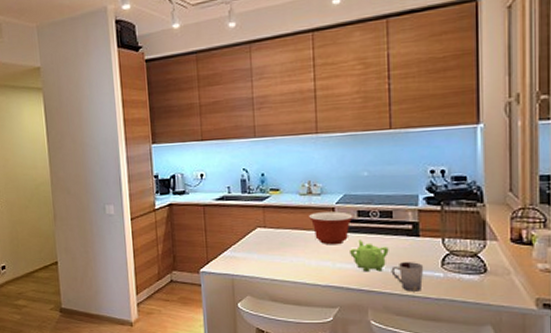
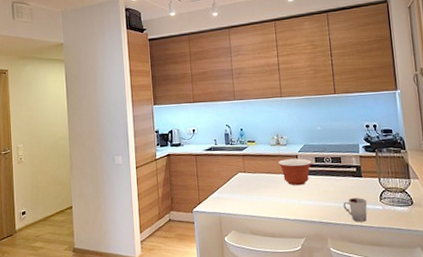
teapot: present [350,240,389,272] -> none [311,181,340,207]

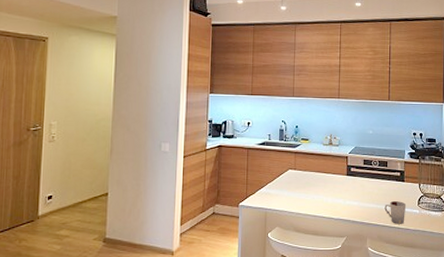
mixing bowl: present [277,158,312,186] -> none [328,159,361,186]

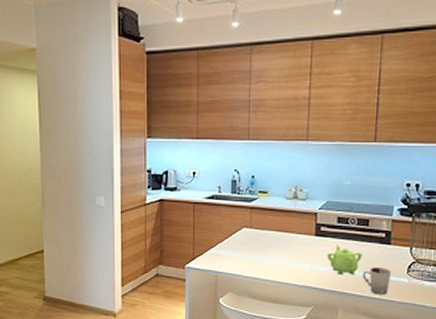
teapot: none [357,183,384,208] -> present [327,245,362,275]

